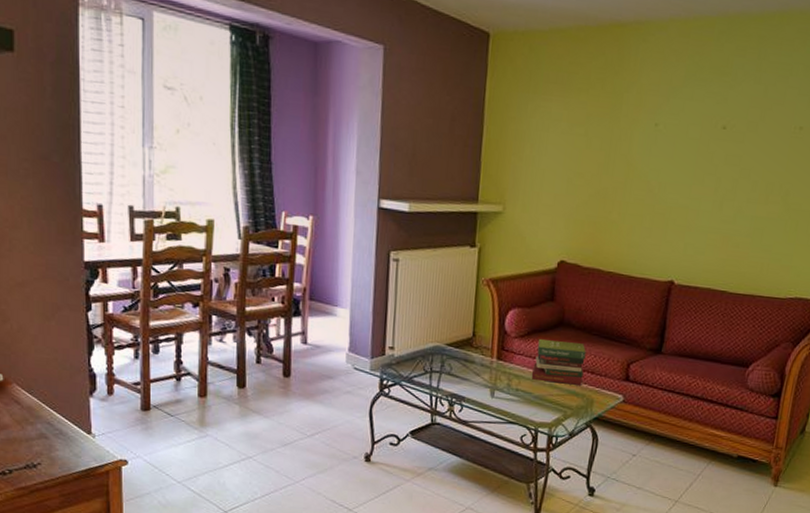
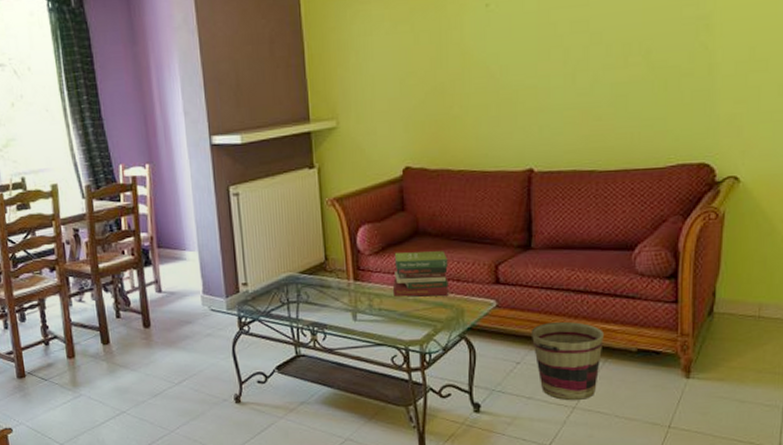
basket: none [649,422,712,495] -> present [530,321,604,400]

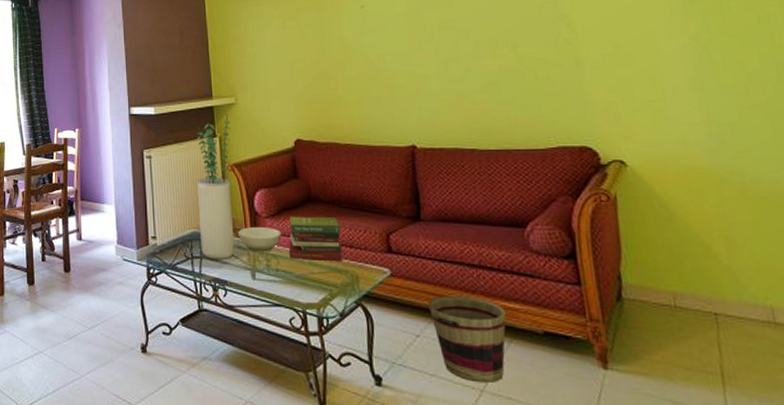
vase: none [292,140,334,303] -> present [197,114,234,259]
bowl: none [339,265,386,292] -> present [238,226,282,252]

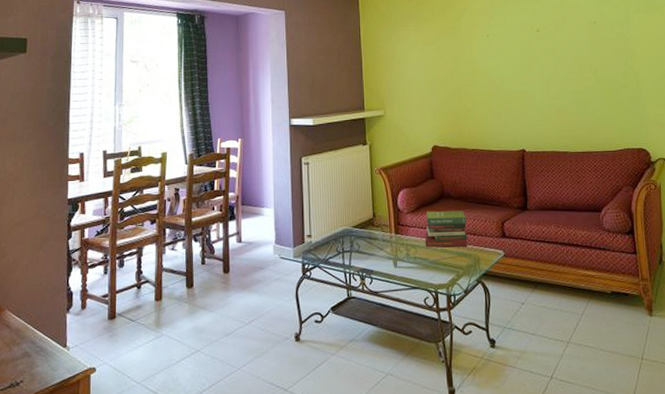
vase: present [197,114,234,259] -> none [350,124,380,252]
bowl: present [238,226,282,252] -> none [383,221,420,243]
basket: present [427,295,506,383] -> none [531,268,586,336]

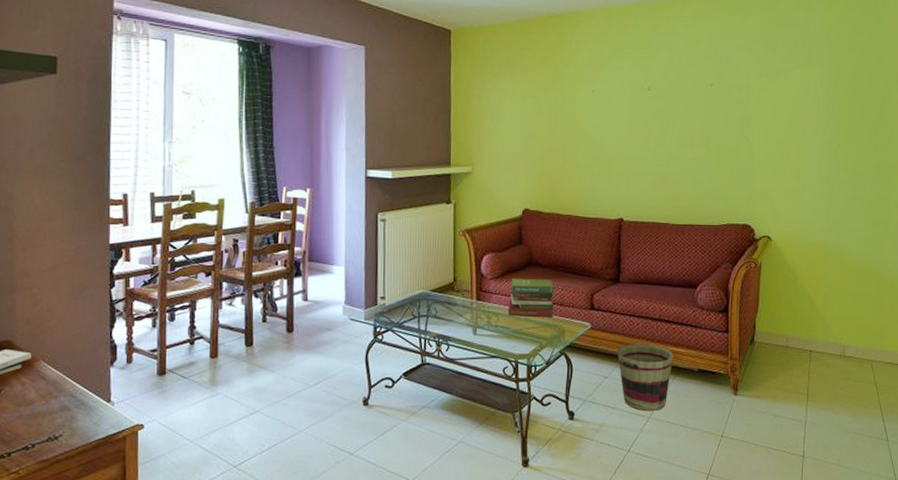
basket: none [531,268,586,336] -> present [617,343,673,411]

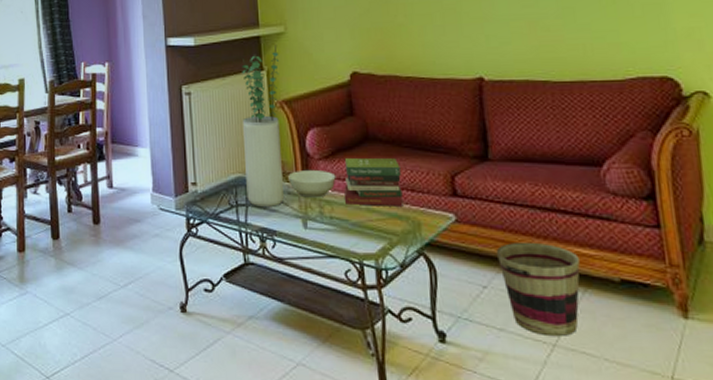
vase: none [428,182,466,317] -> present [242,44,284,207]
bowl: none [464,287,503,310] -> present [288,169,336,198]

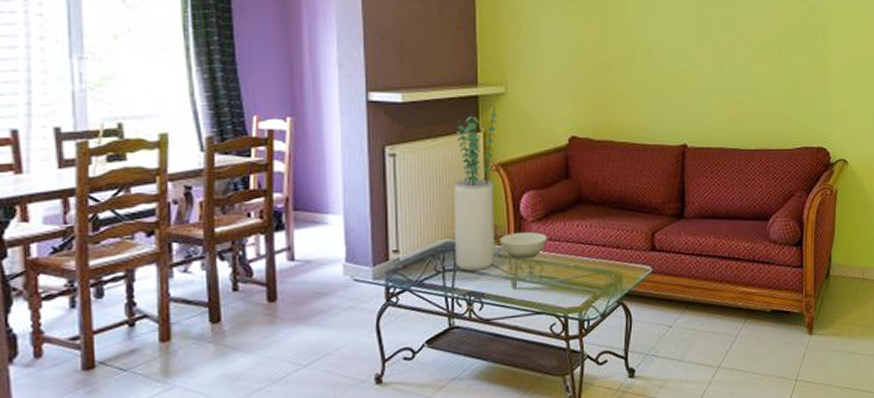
books: present [344,158,403,206] -> none [555,219,608,264]
basket: present [496,241,580,336] -> none [682,285,744,360]

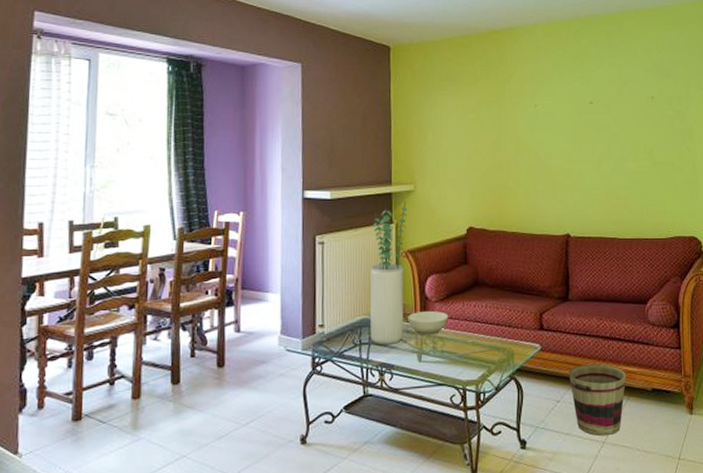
basket: none [682,285,744,360] -> present [568,364,626,435]

